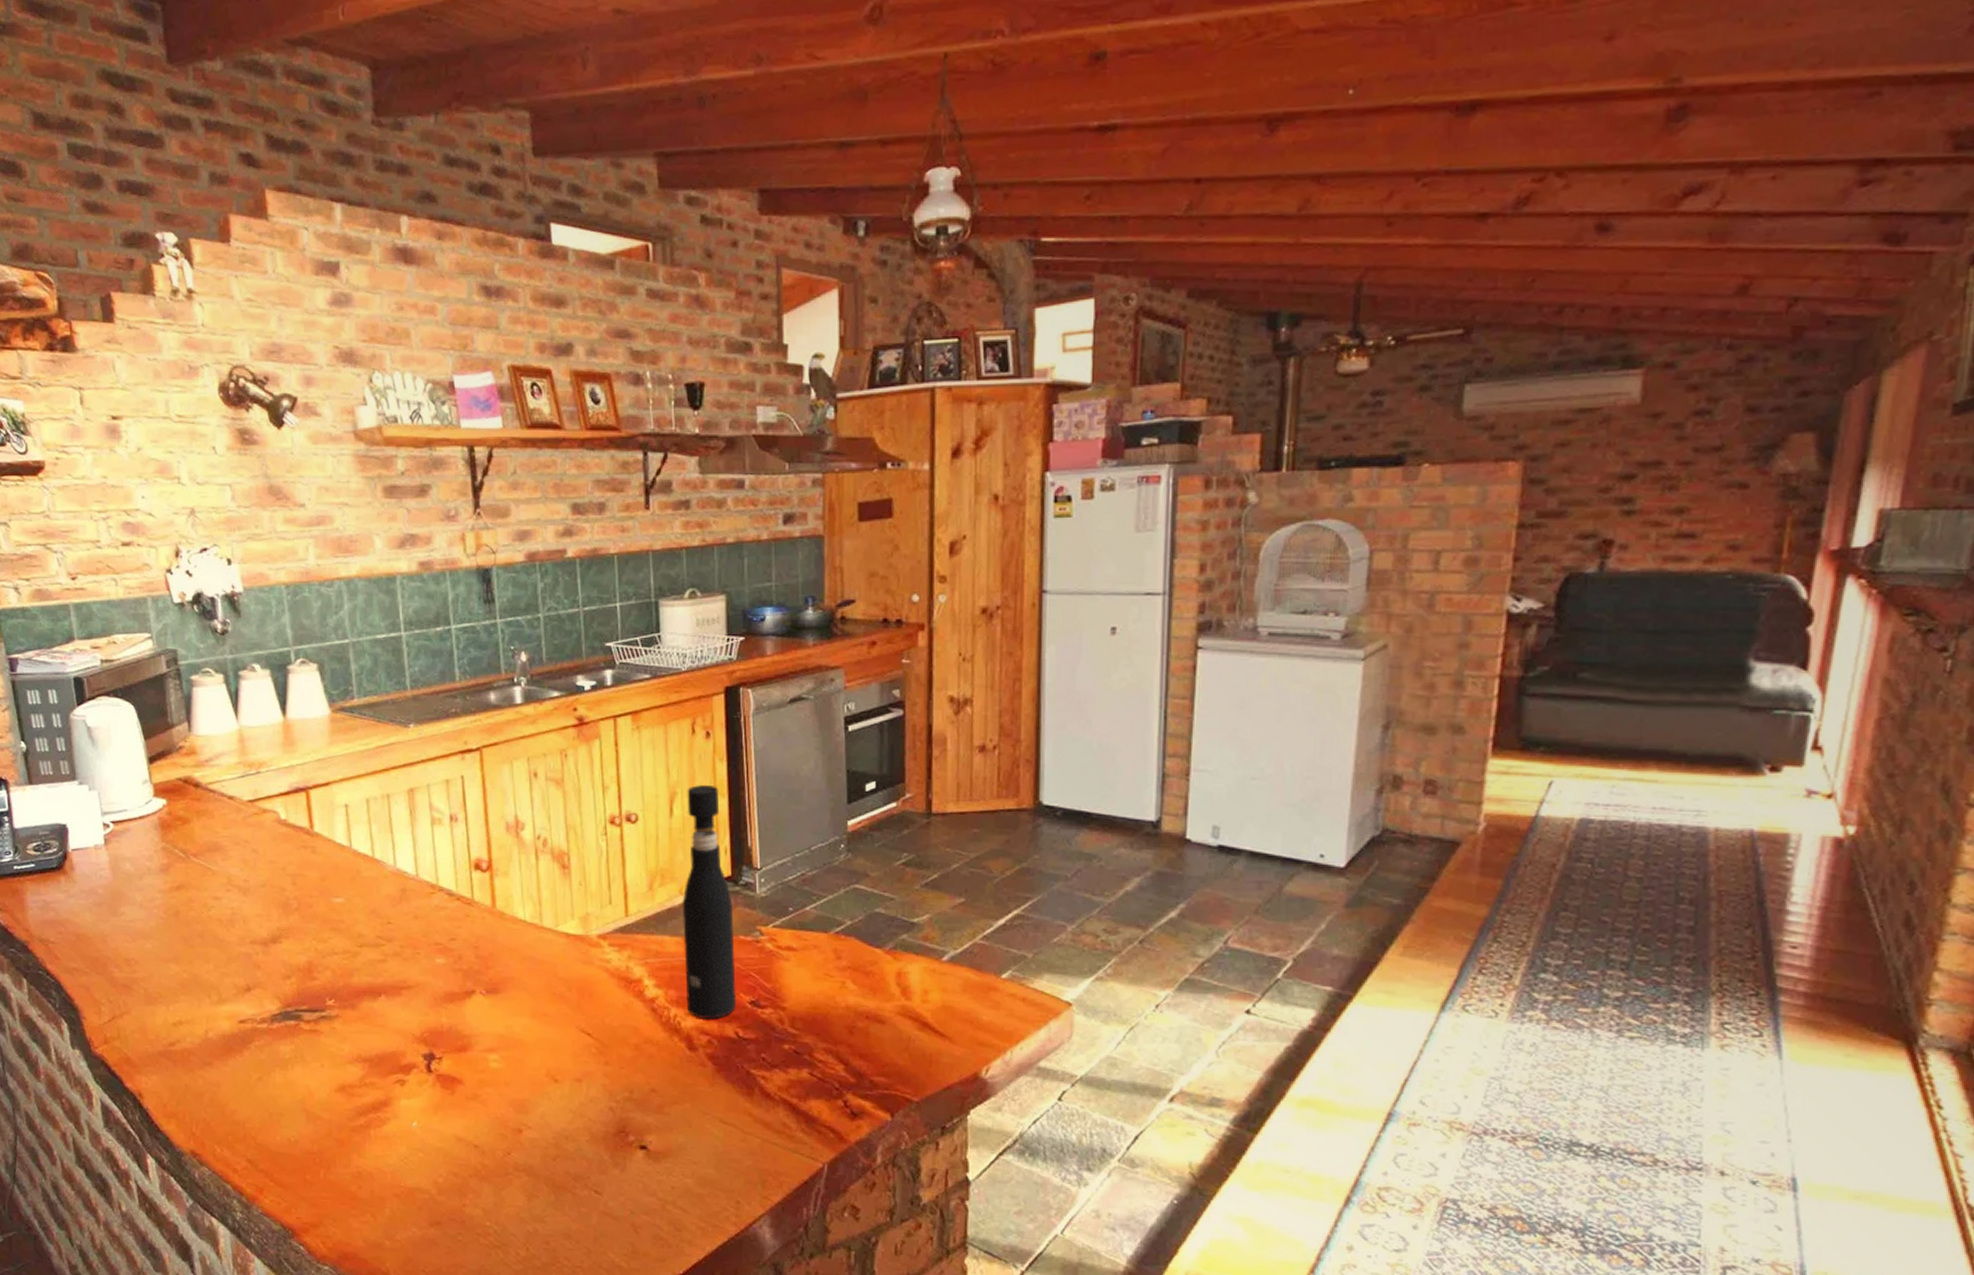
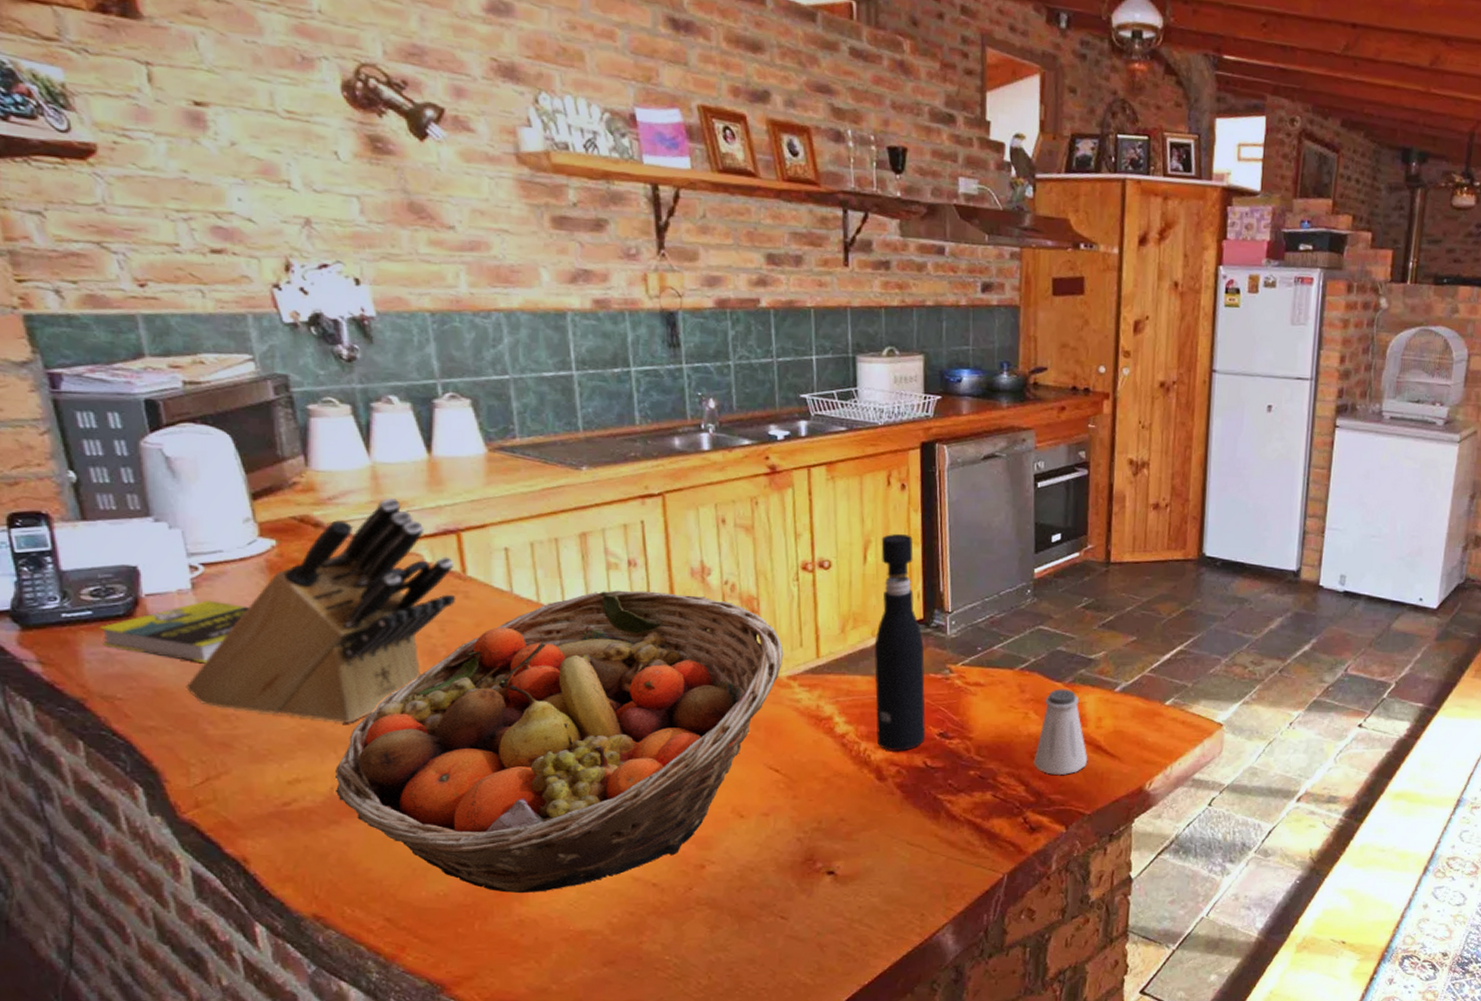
book: none [39,855,146,912] -> present [99,600,250,664]
knife block: none [99,758,306,971] -> present [186,497,456,724]
fruit basket: none [209,845,594,1146] -> present [335,590,784,894]
saltshaker: none [853,956,914,1055] -> present [1033,689,1088,776]

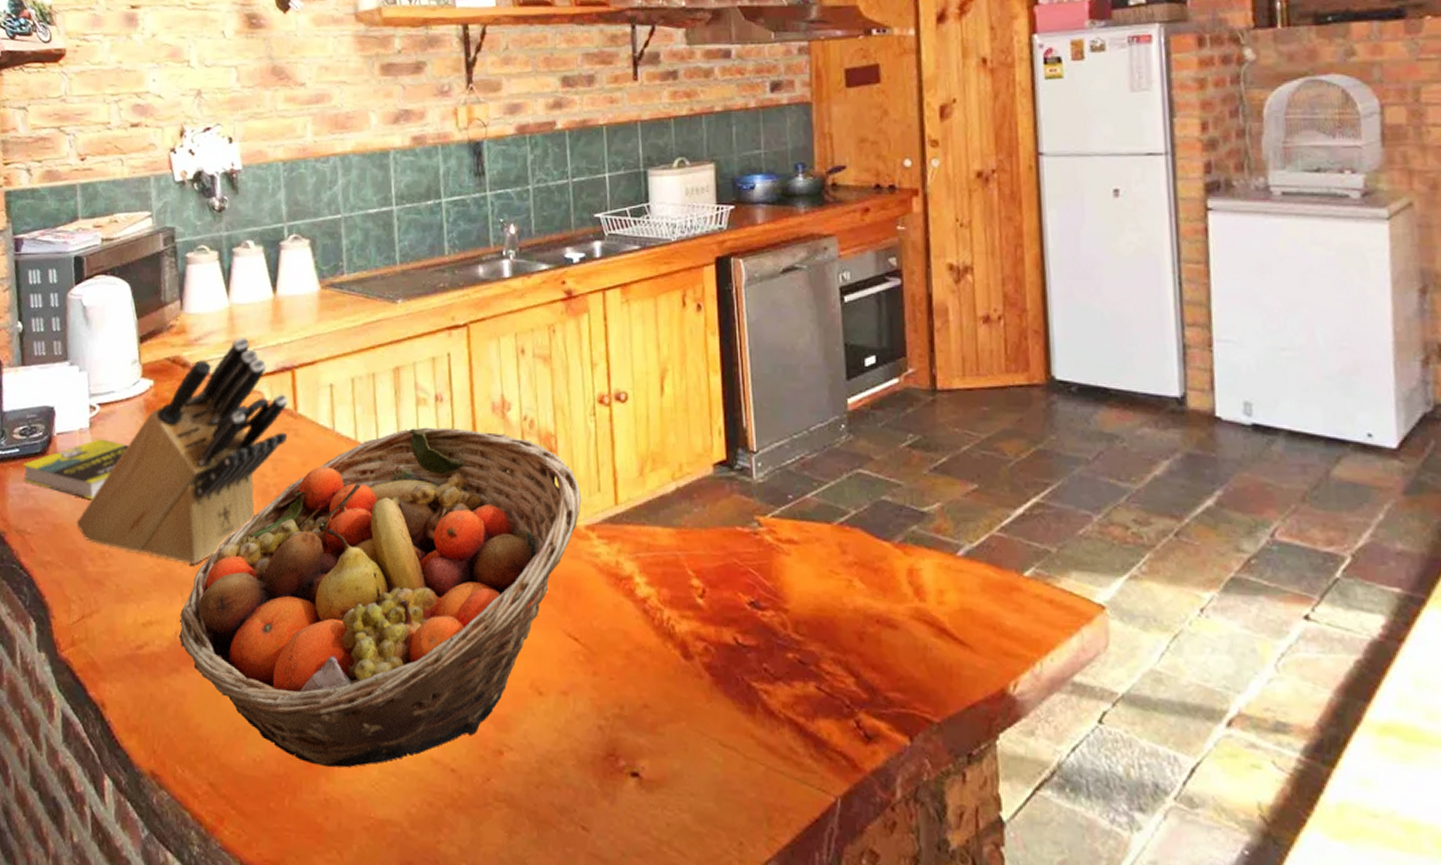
pepper grinder: present [873,534,926,751] -> none [674,361,735,623]
saltshaker: present [1033,689,1088,776] -> none [863,550,931,667]

